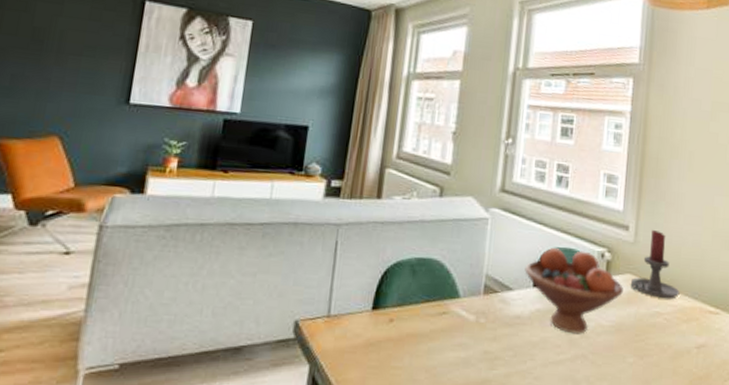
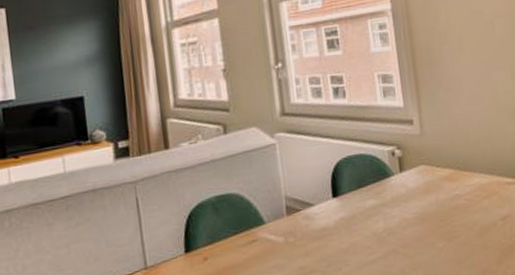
fruit bowl: present [525,248,623,334] -> none [321,153,420,233]
candle holder: present [630,229,680,299] -> none [425,117,475,181]

